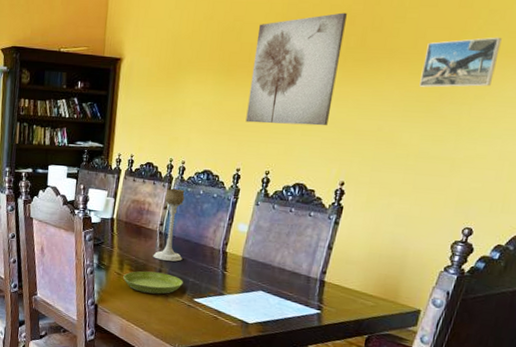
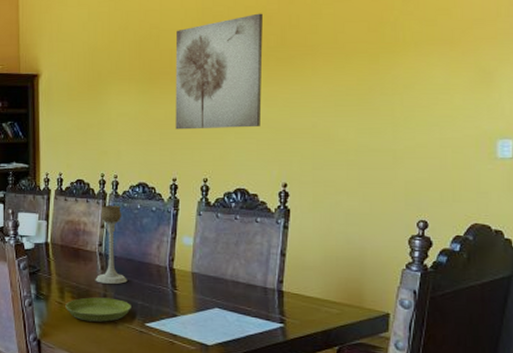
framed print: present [419,37,502,88] -> none [346,26,420,80]

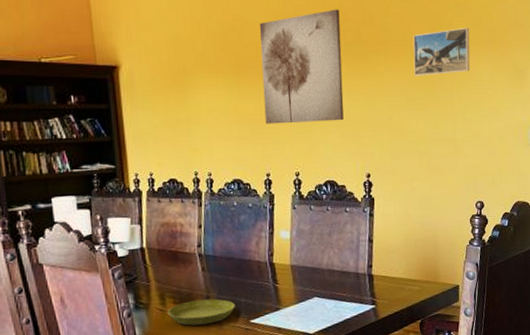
candle holder: present [95,205,128,284] -> none [196,203,230,285]
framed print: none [346,26,420,80] -> present [413,27,470,76]

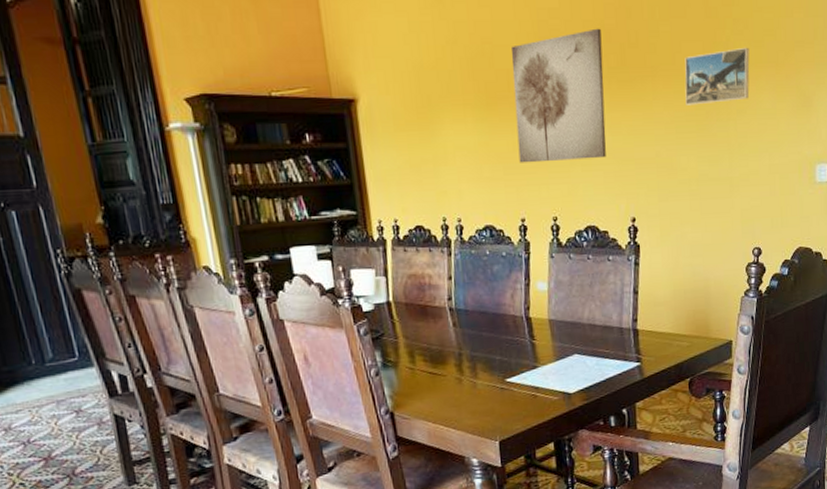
saucer: present [167,298,235,326] -> none [417,356,490,385]

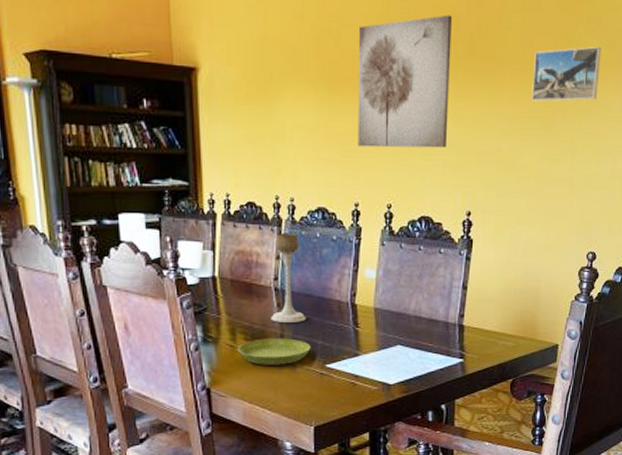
saucer: none [417,356,490,385] -> present [238,338,311,365]
candle holder: none [446,252,483,342] -> present [271,232,306,322]

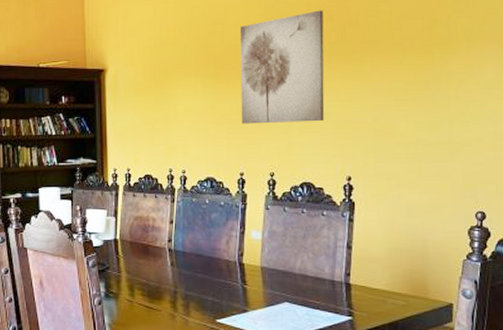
saucer: present [238,338,311,365] -> none [135,294,202,319]
candle holder: present [271,232,306,322] -> none [165,200,198,280]
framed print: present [532,46,601,102] -> none [404,23,472,76]

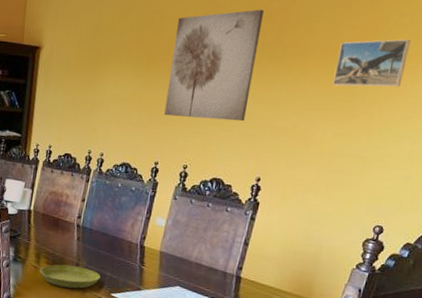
saucer: none [135,294,202,319] -> present [40,264,101,289]
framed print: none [404,23,472,76] -> present [333,39,411,87]

